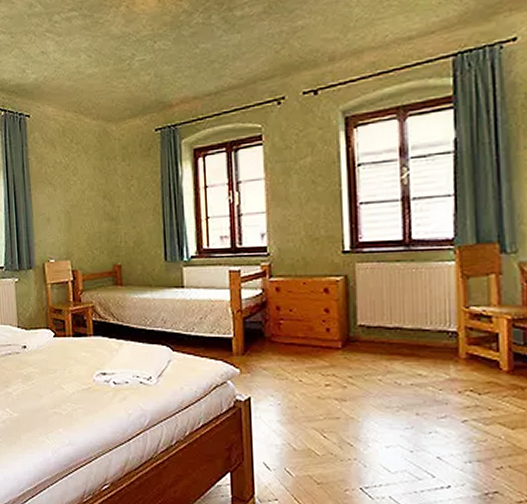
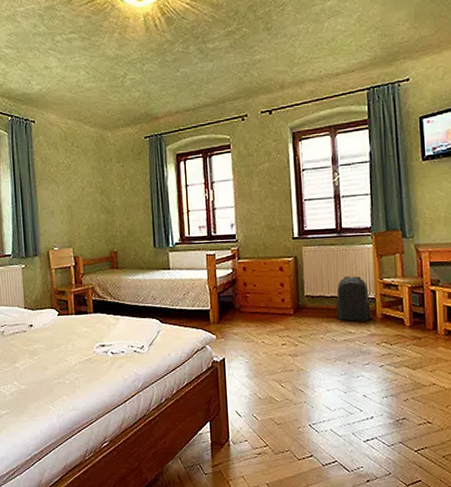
backpack: none [400,301,452,363] -> present [336,275,372,322]

